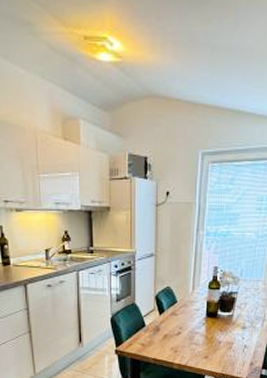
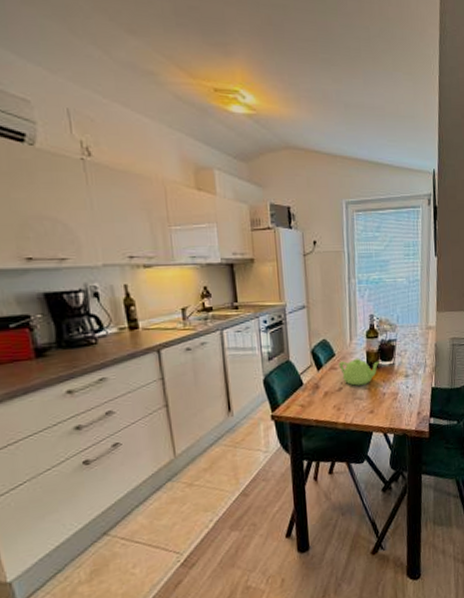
teapot: none [179,306,220,332] -> present [338,358,381,386]

